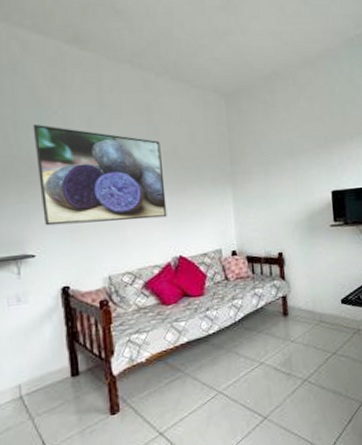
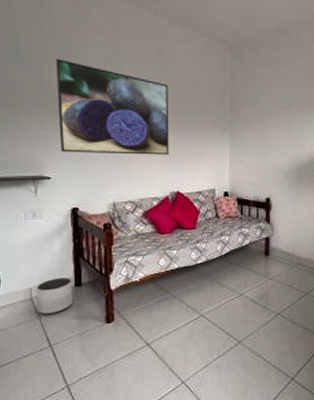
planter: none [27,367,71,414] -> present [37,277,73,315]

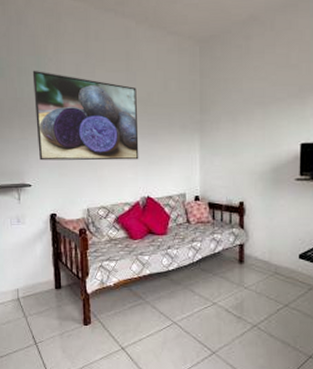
planter: present [37,277,73,315] -> none [23,280,54,314]

